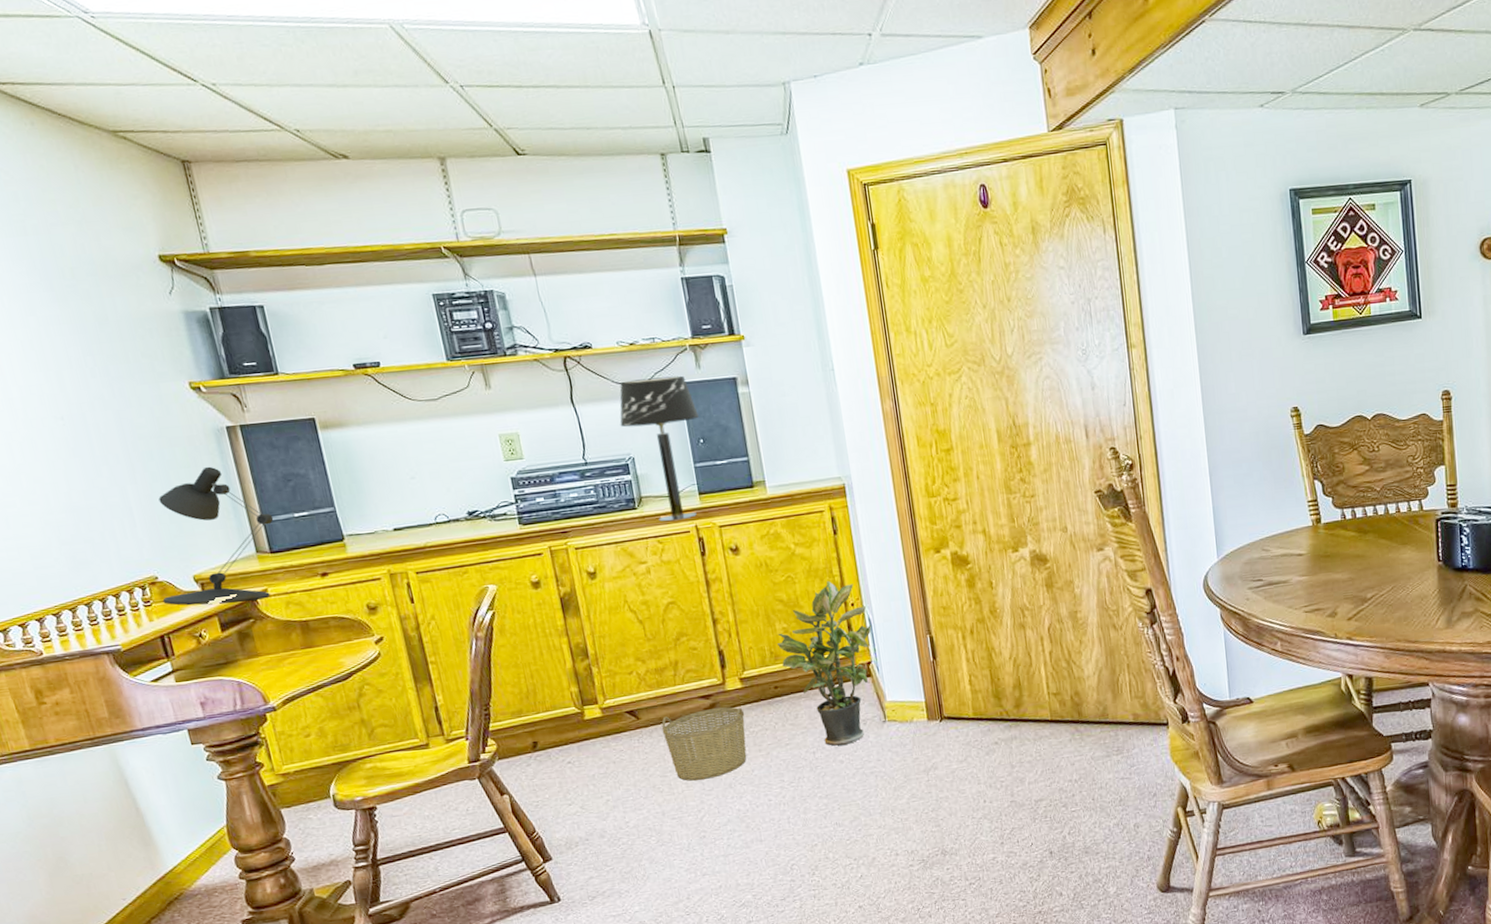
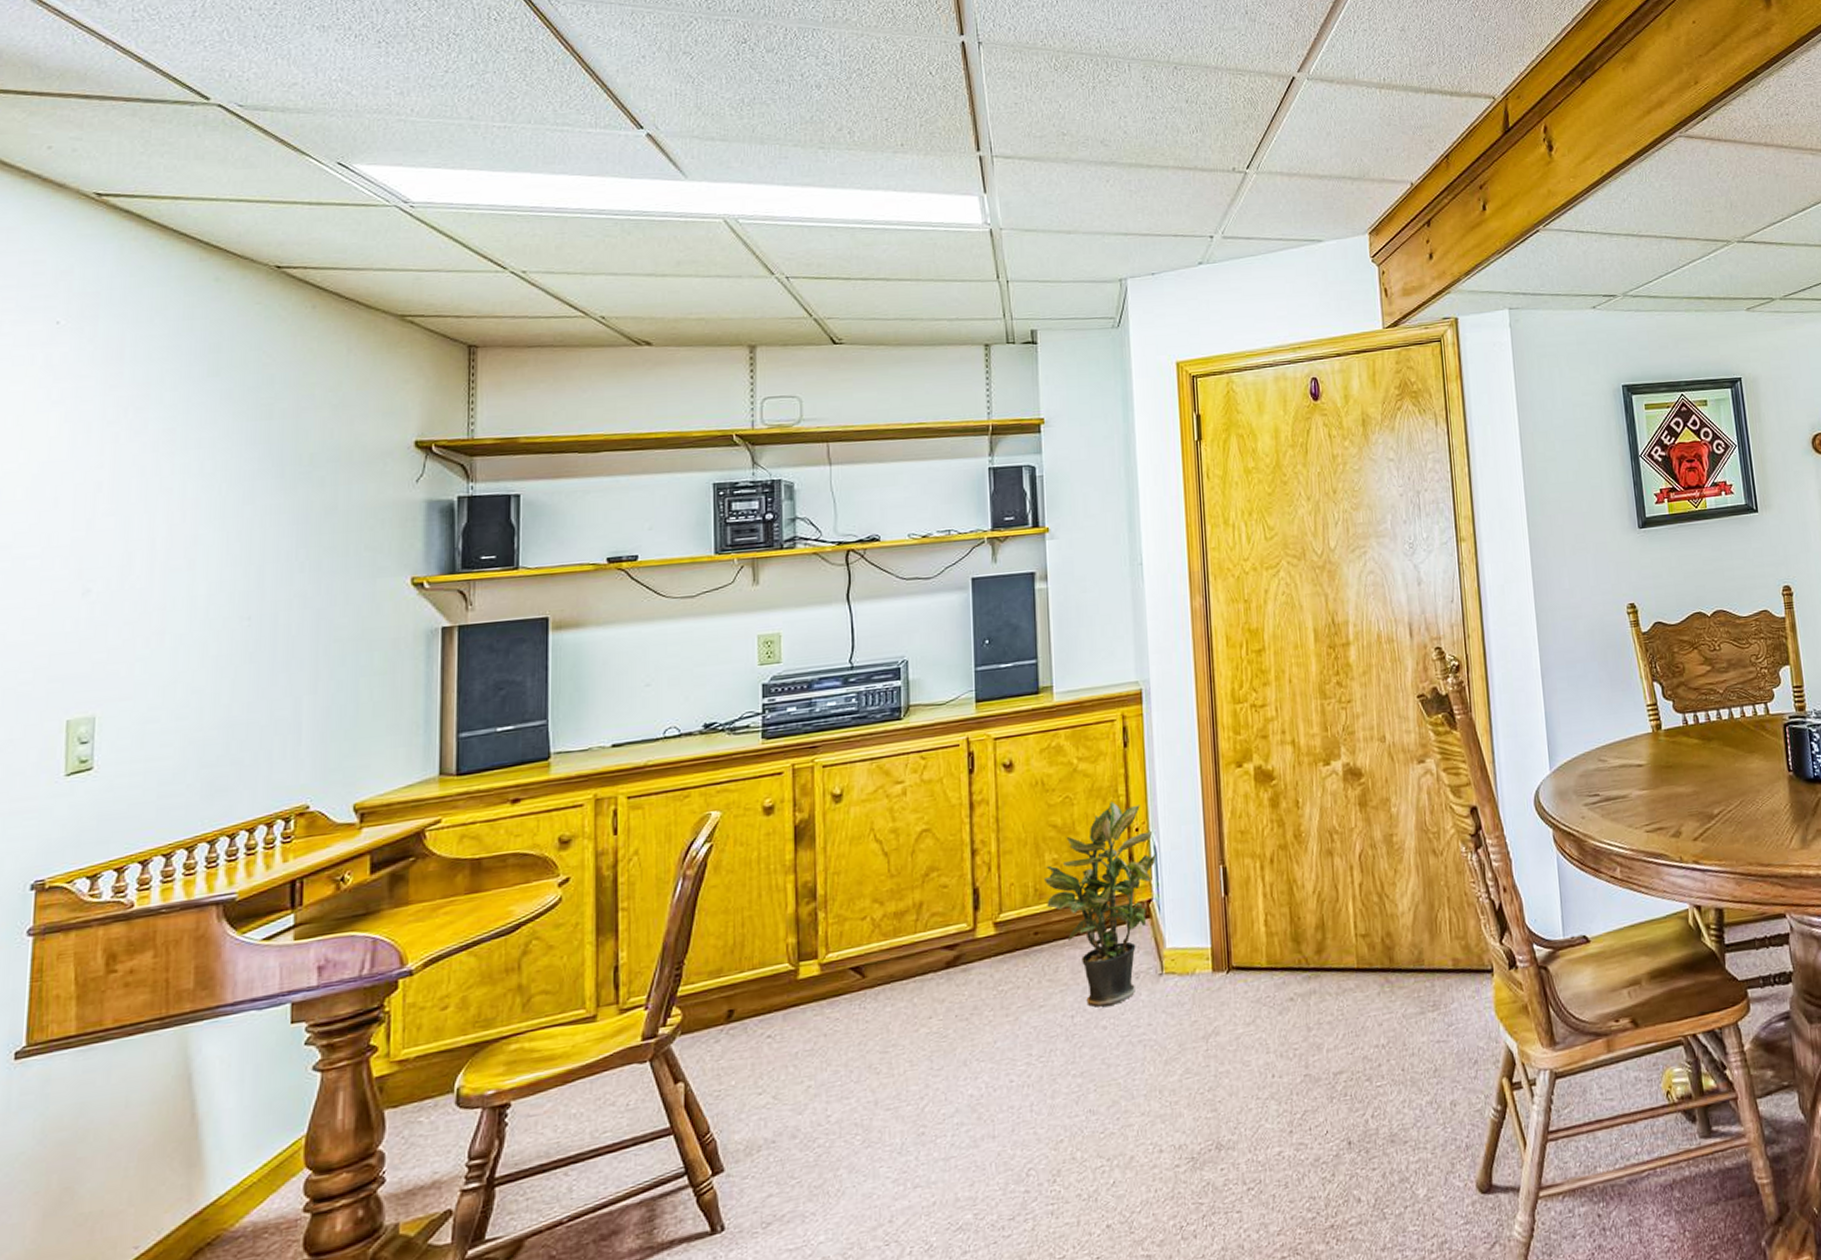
desk lamp: present [158,466,274,606] -> none [307,673,471,842]
table lamp: present [619,375,699,522] -> none [898,570,988,735]
basket: present [661,707,747,781] -> none [891,959,995,1058]

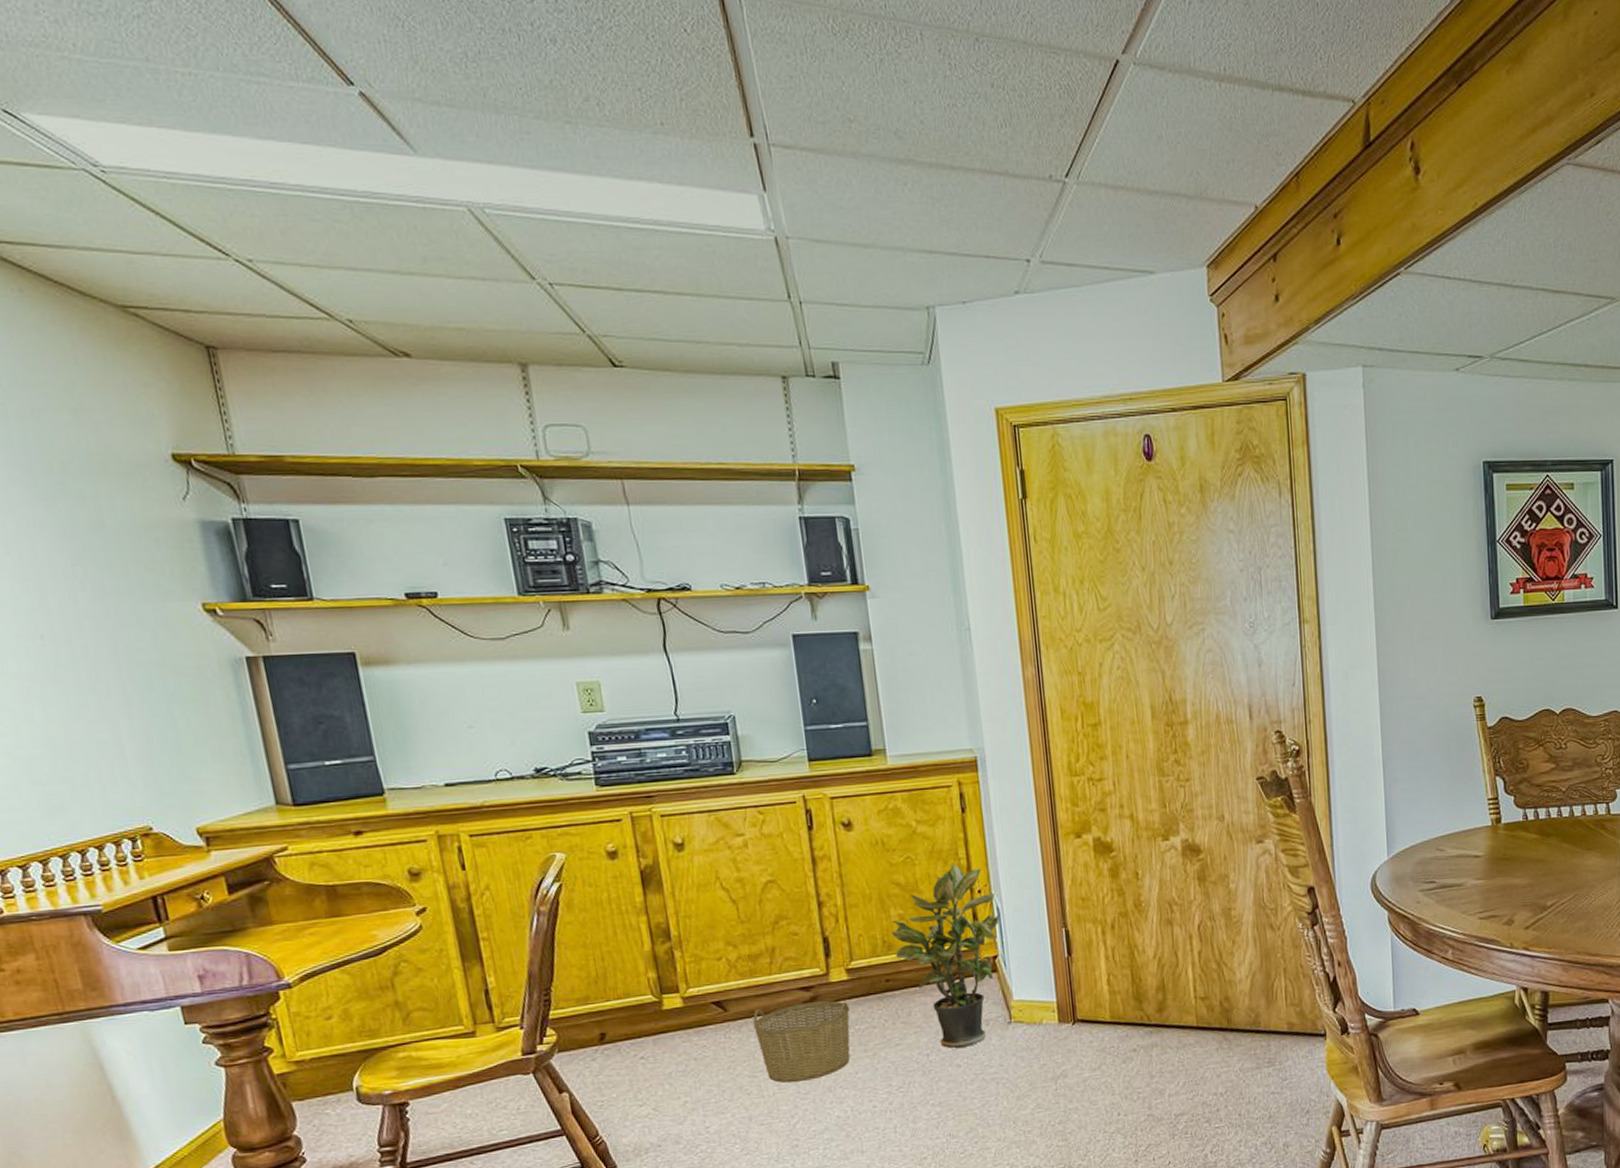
basket: none [891,959,995,1058] -> present [752,1000,851,1083]

